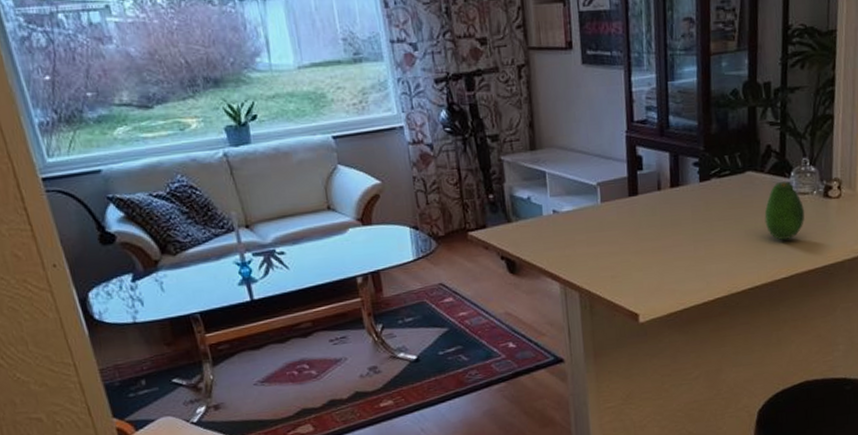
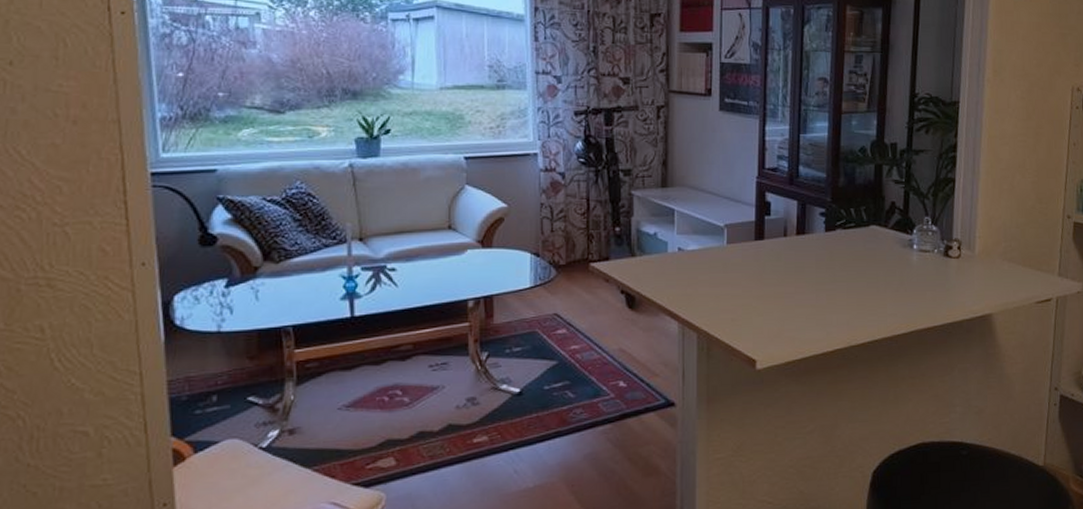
fruit: present [764,181,805,240] -> none [886,238,926,295]

